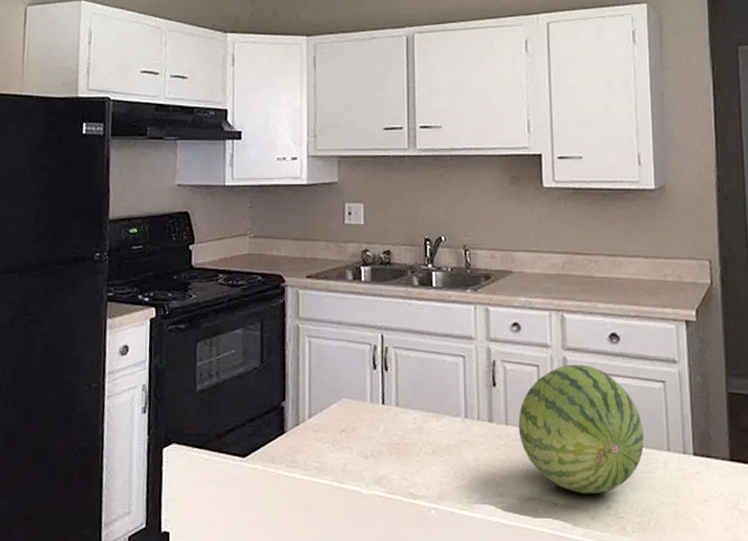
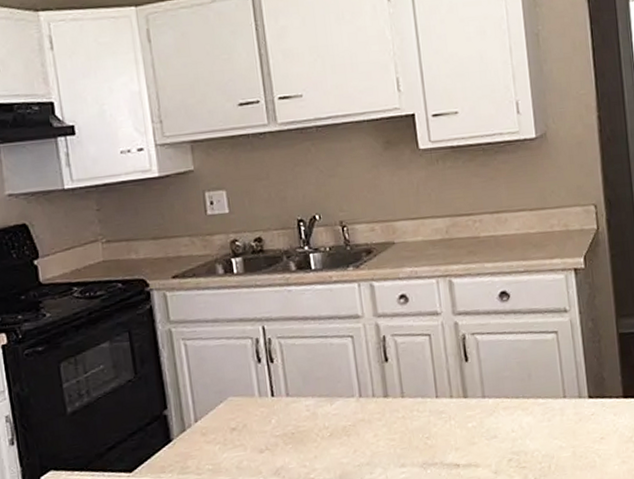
fruit: present [518,364,645,494] -> none [414,326,541,452]

